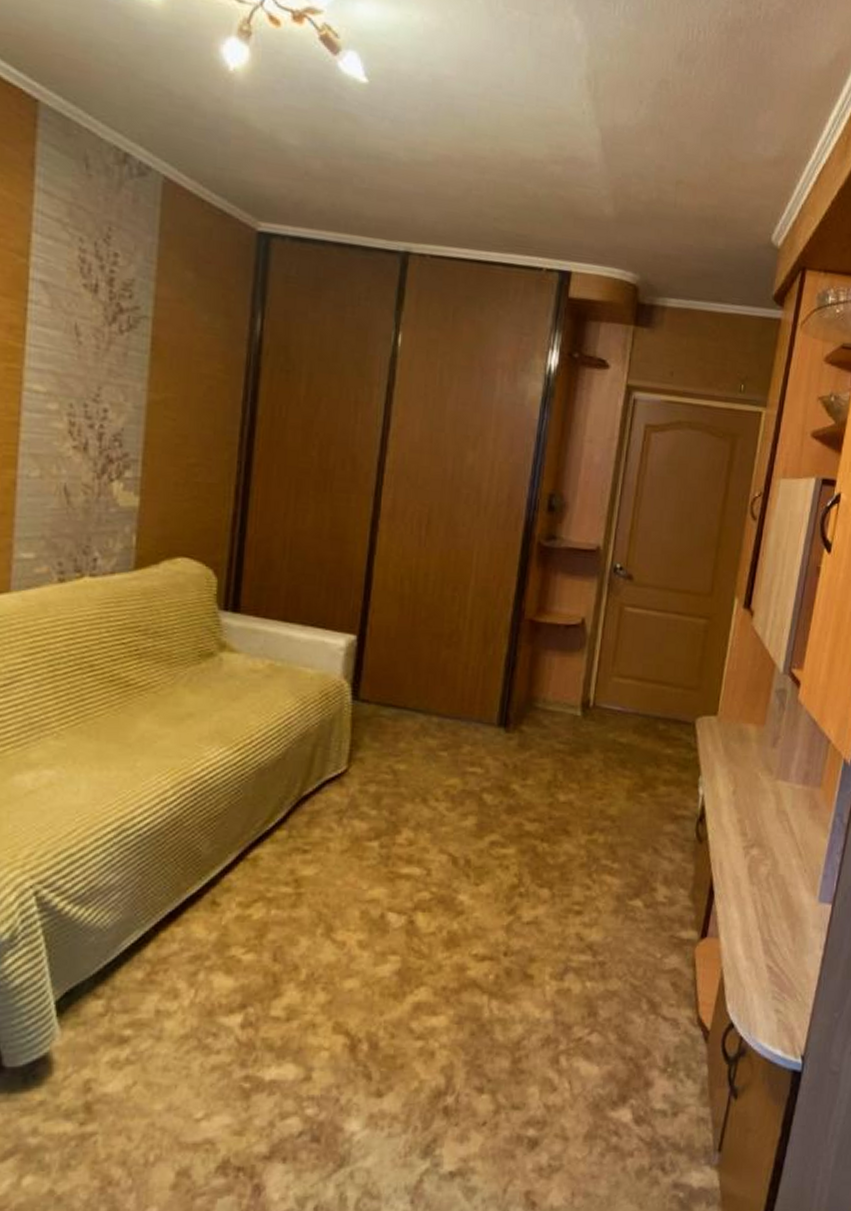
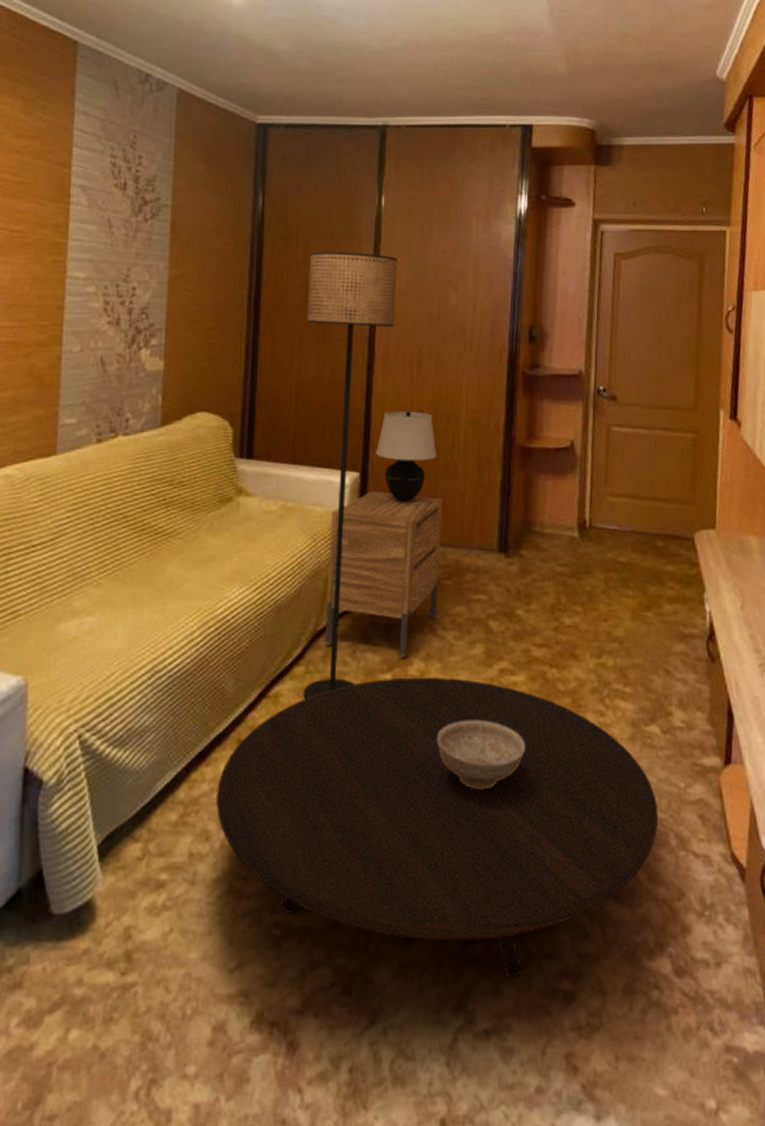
table: none [186,845,634,1127] -> present [216,677,659,978]
floor lamp: none [284,389,413,863] -> present [303,252,398,699]
nightstand: none [310,655,444,826] -> present [325,490,443,657]
table lamp: none [375,573,441,670] -> present [376,411,437,502]
decorative bowl: none [421,889,511,955] -> present [437,720,525,789]

